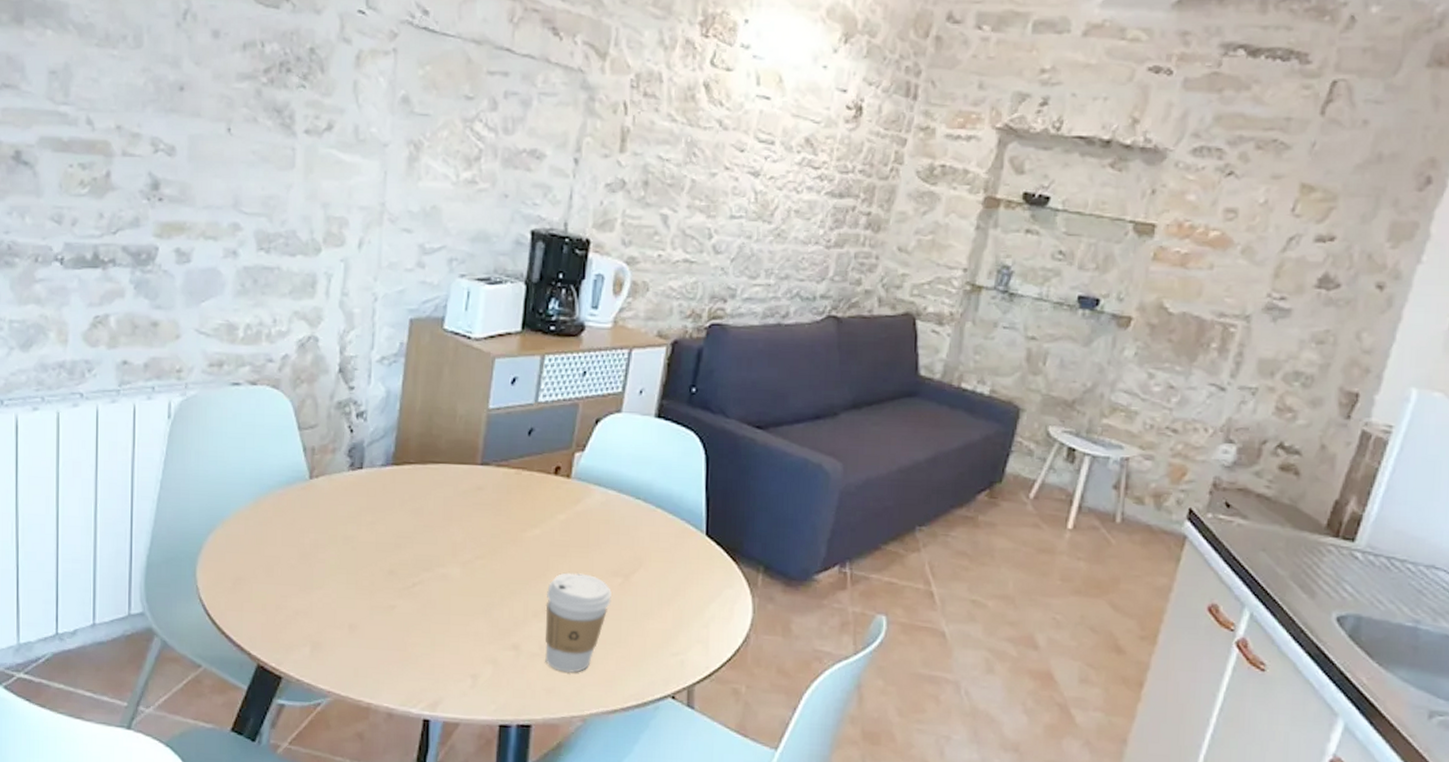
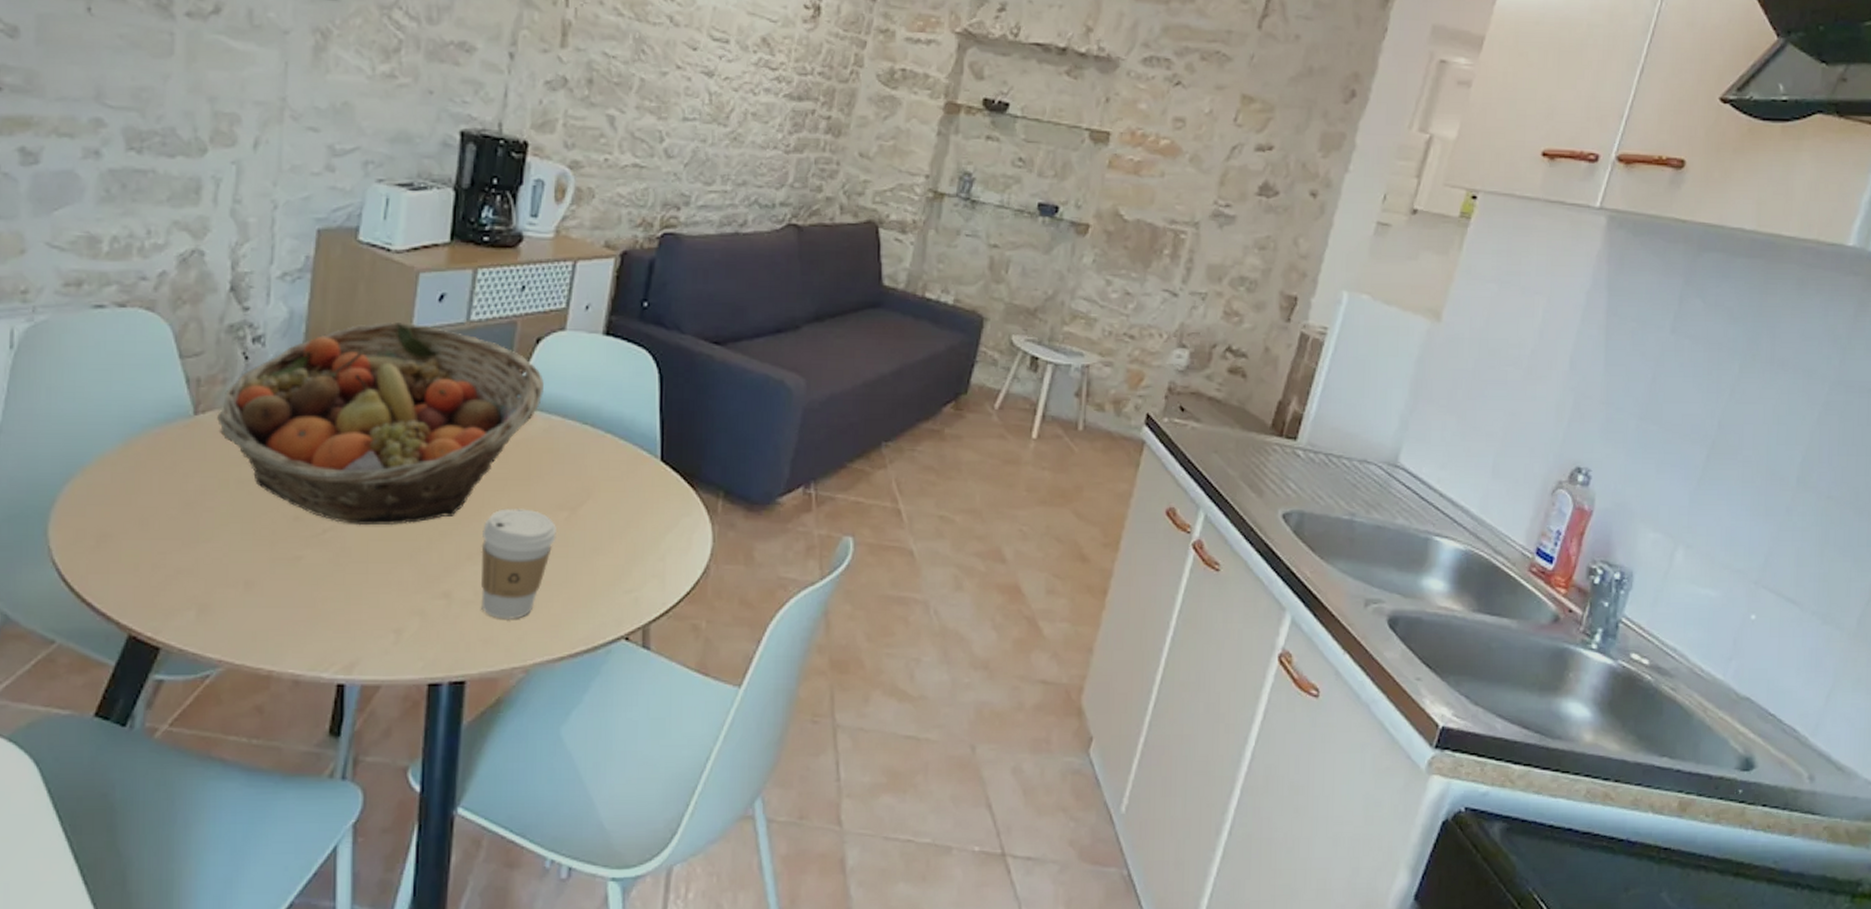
fruit basket: none [328,401,602,582] -> present [217,321,544,526]

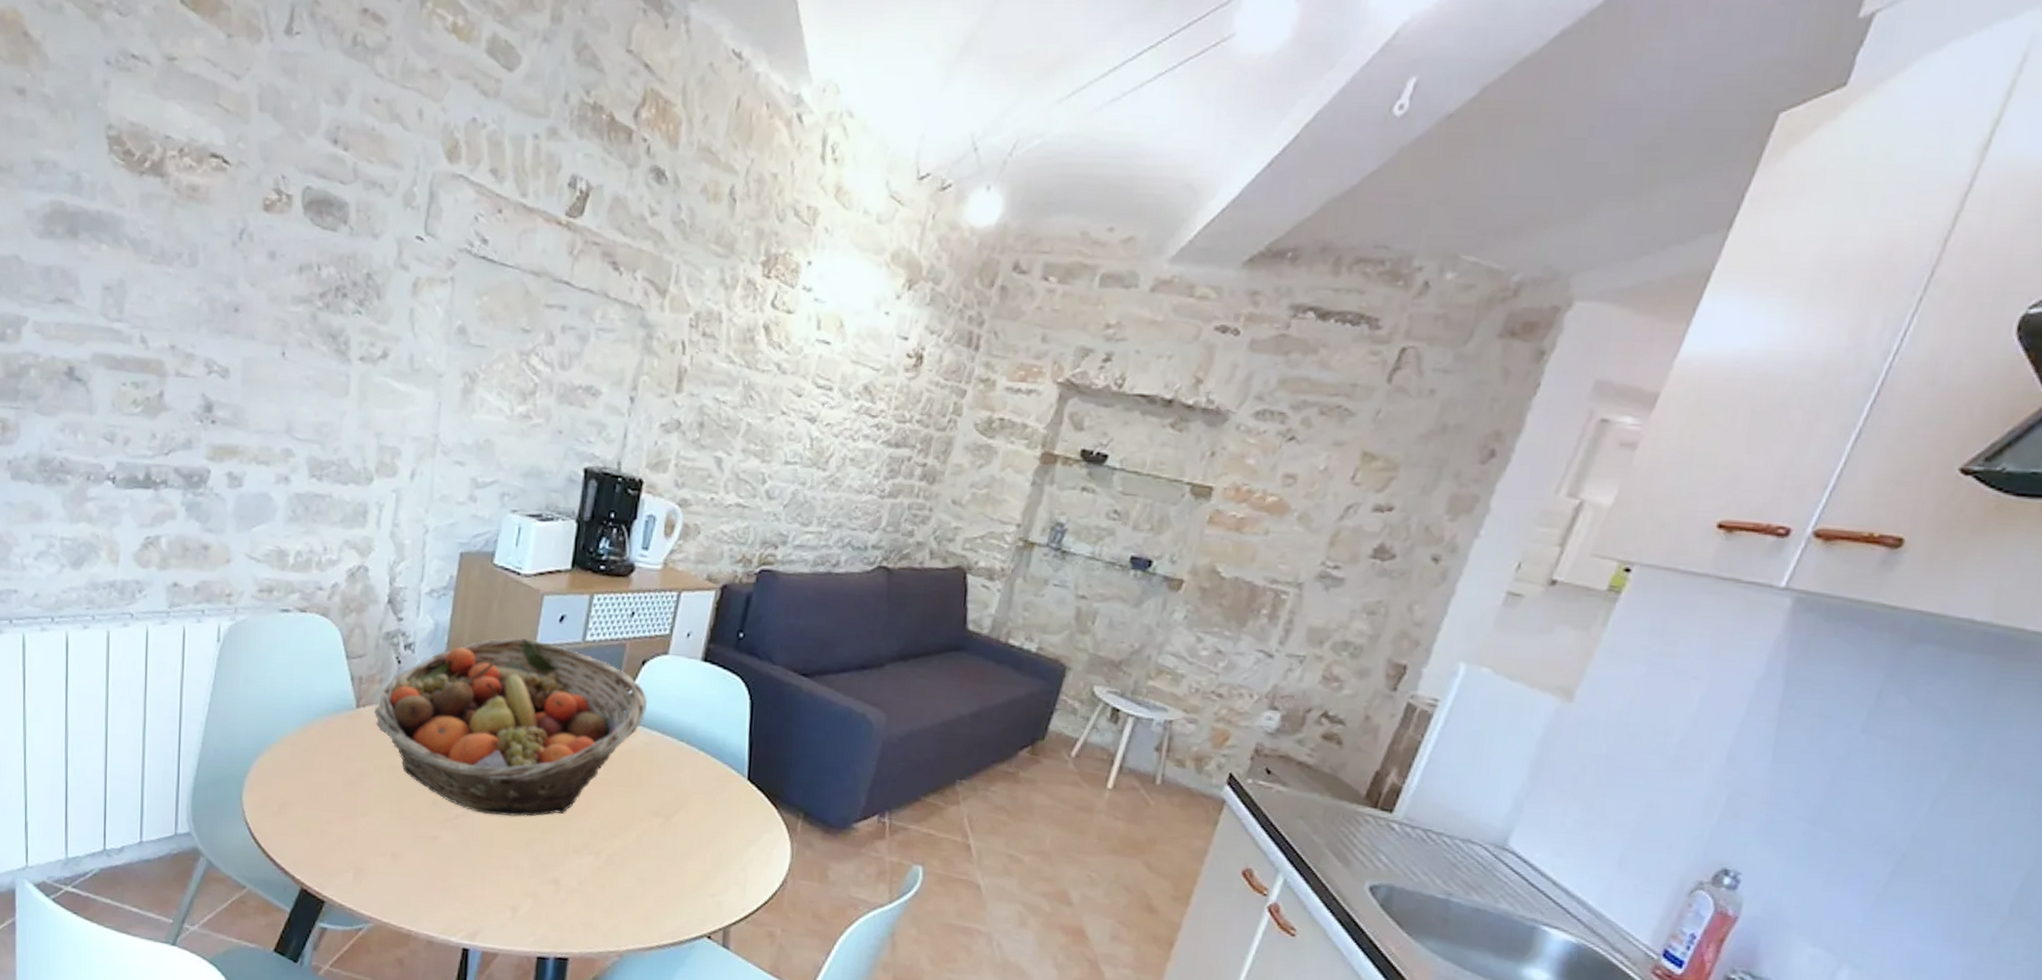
coffee cup: present [481,508,556,619] -> none [584,811,652,909]

